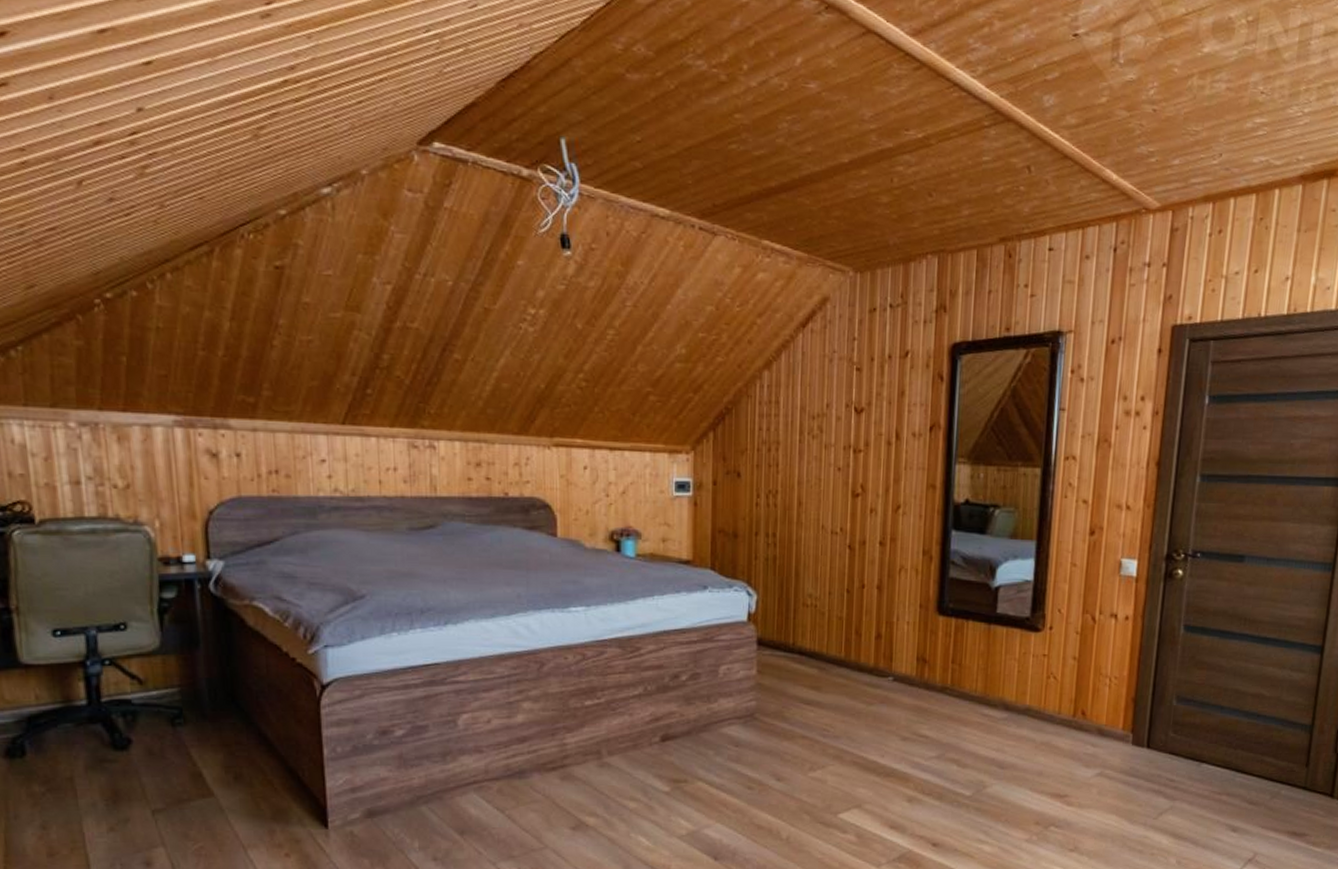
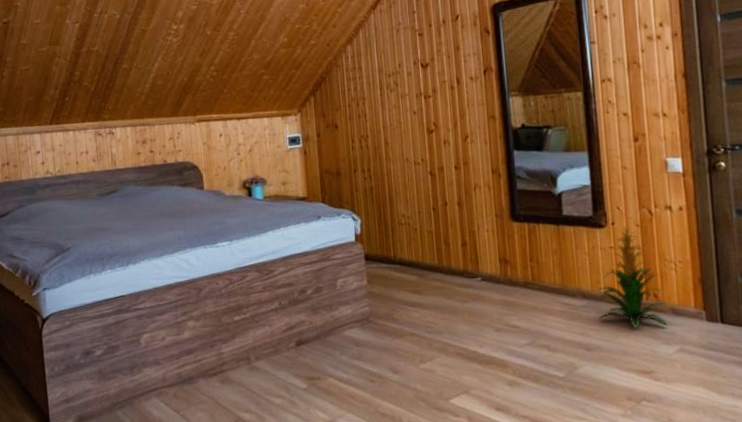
indoor plant: none [1019,628,1094,748] -> present [599,223,668,329]

